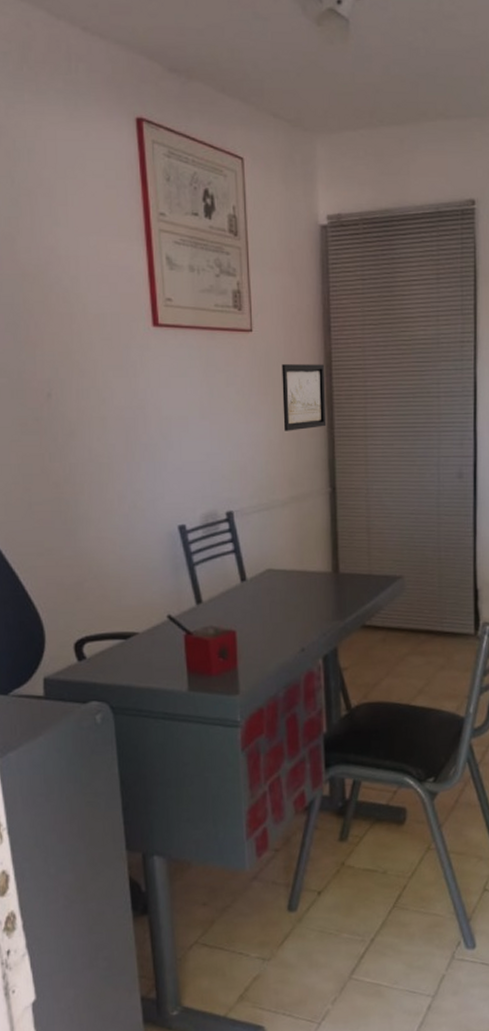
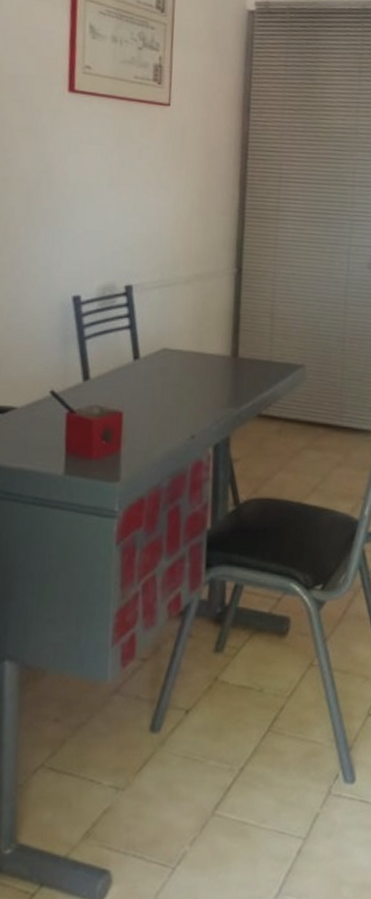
wall art: present [281,364,327,431] -> none [193,141,241,208]

